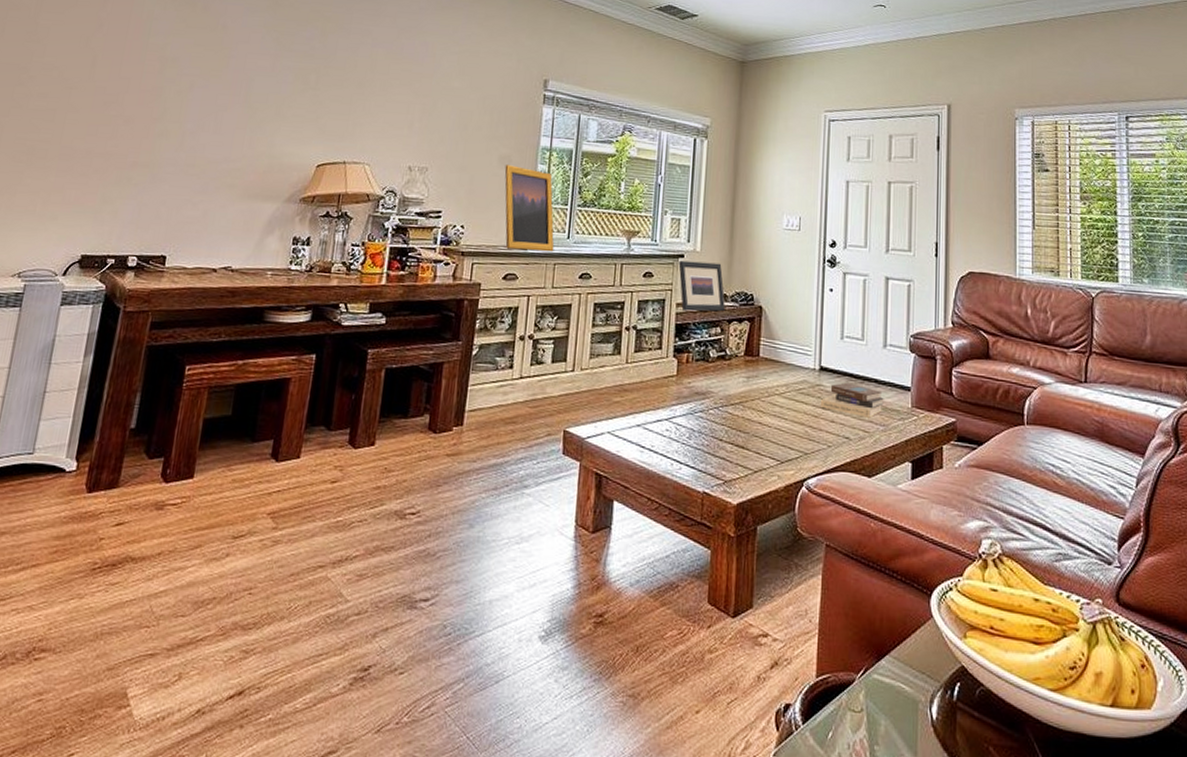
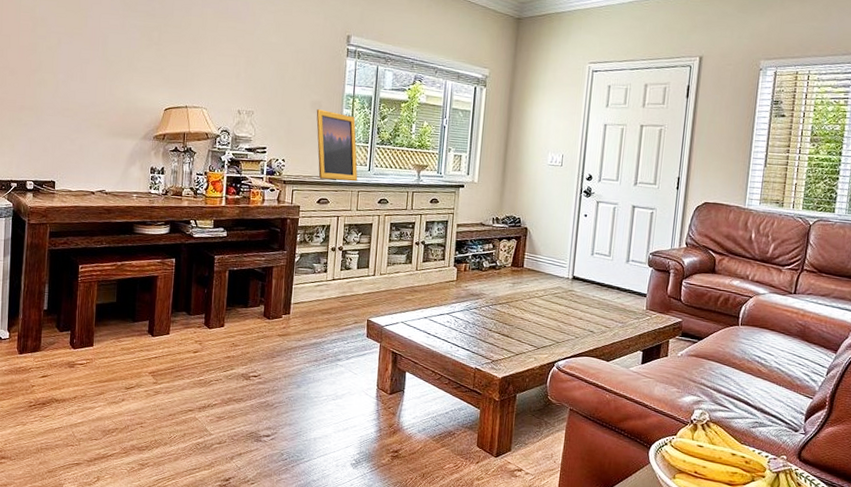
picture frame: present [678,260,725,312] -> none [459,189,497,232]
books: present [821,382,884,418] -> none [572,289,624,317]

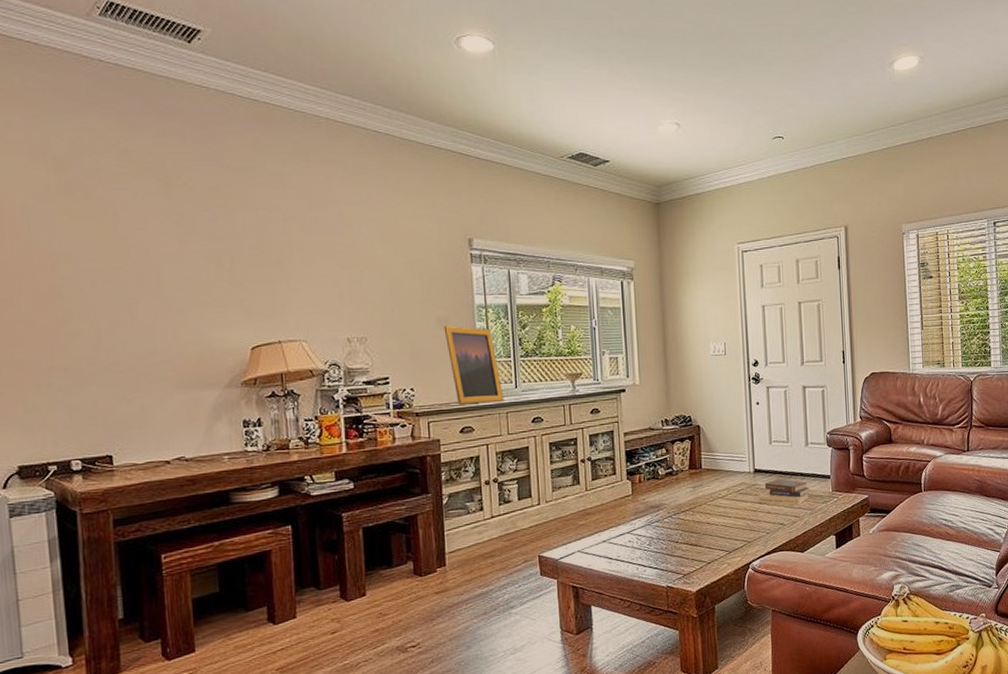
books: none [572,289,624,317] -> present [758,479,809,506]

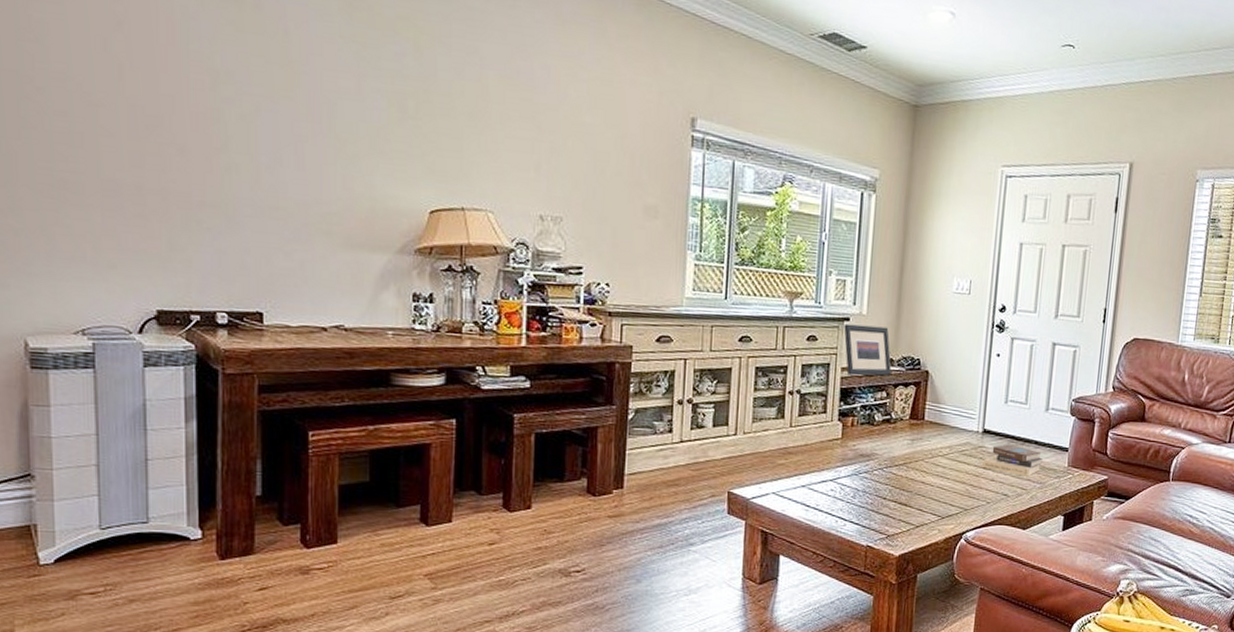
picture frame: present [444,326,504,405] -> none [651,216,711,314]
picture frame: none [621,393,667,439] -> present [843,323,892,376]

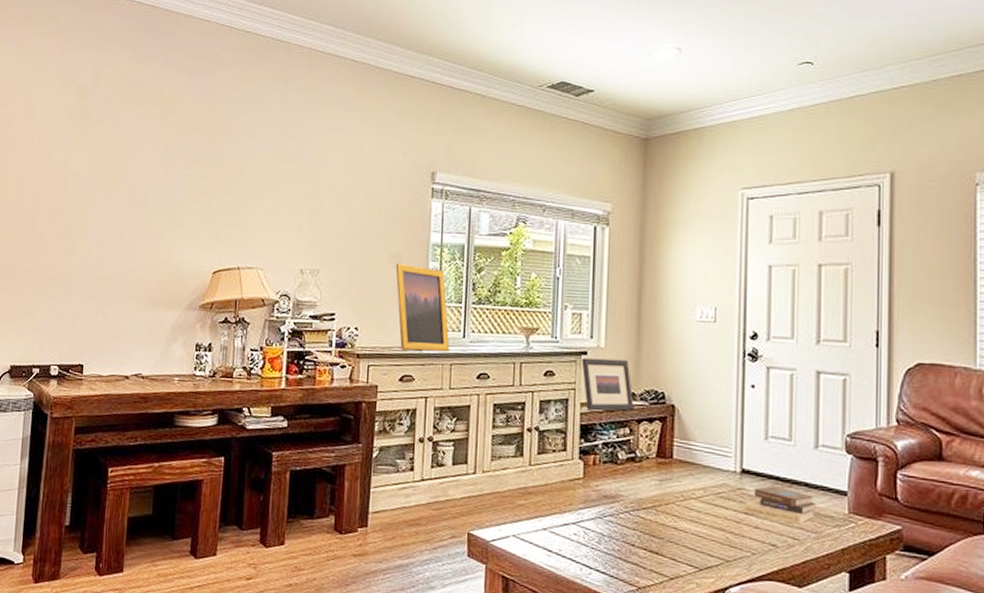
picture frame: none [651,216,711,314] -> present [395,264,450,352]

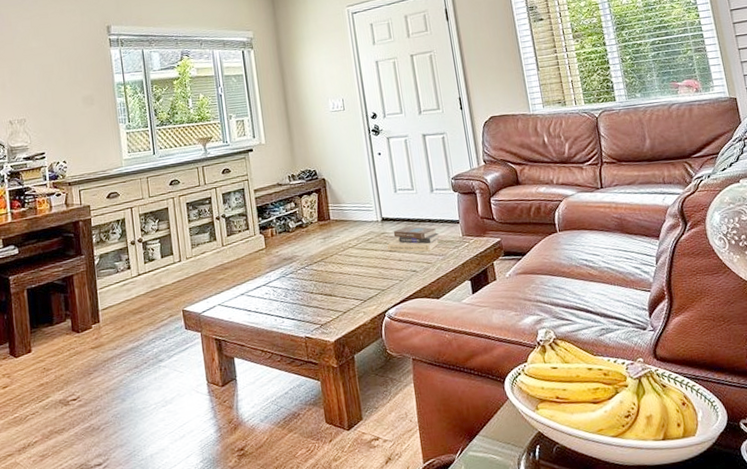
picture frame: present [395,264,450,352] -> none [89,103,144,173]
picture frame: present [581,358,634,412] -> none [249,150,295,195]

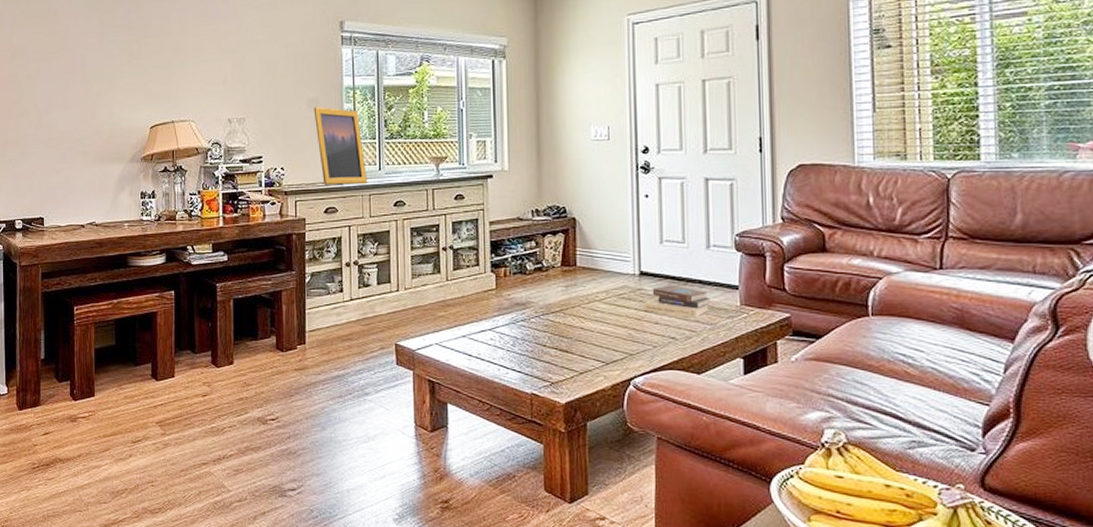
picture frame: none [89,103,144,173] -> present [313,107,368,185]

